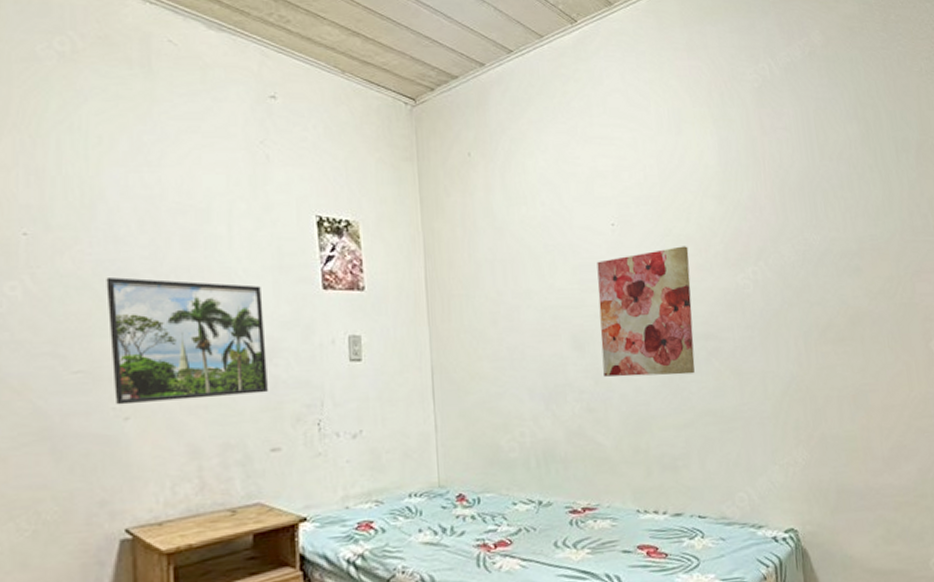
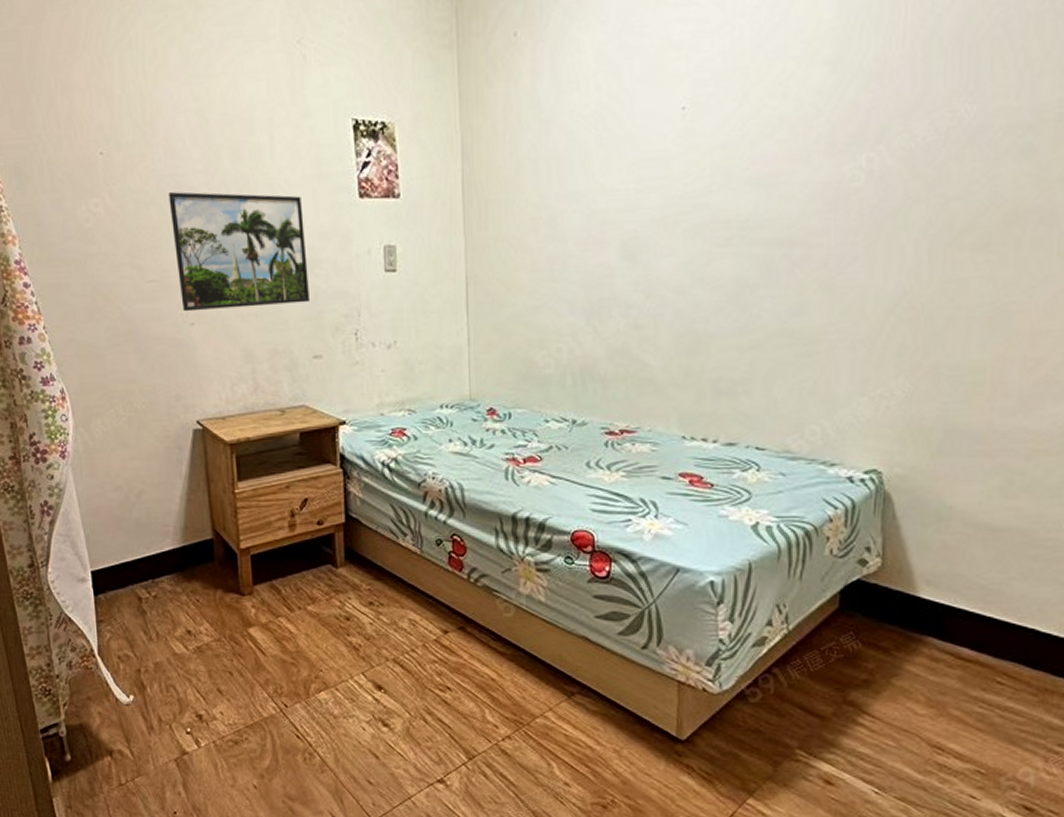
wall art: present [597,246,695,377] -> none [656,130,780,290]

